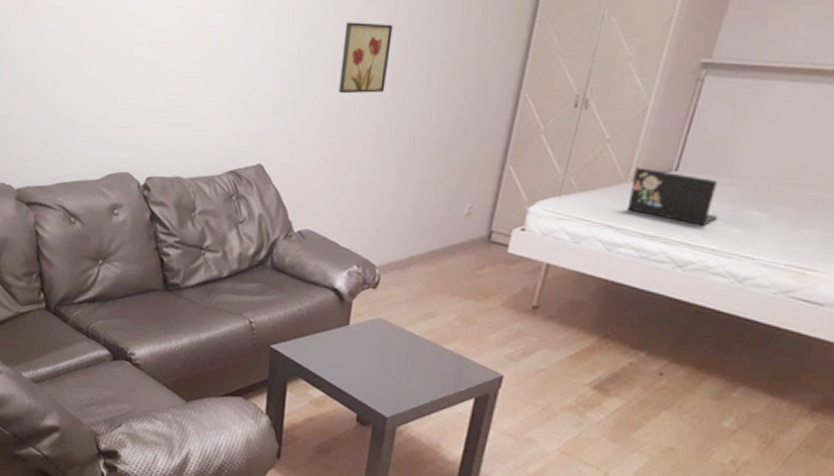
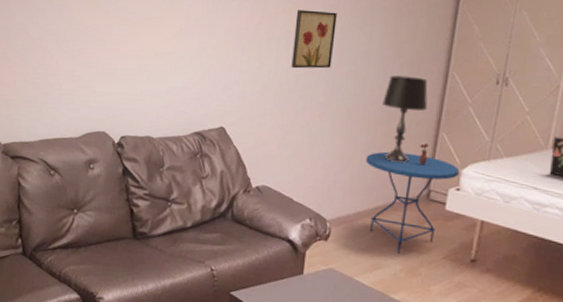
side table: none [420,178,527,301] -> present [365,143,460,254]
table lamp: none [442,99,495,201] -> present [382,75,428,163]

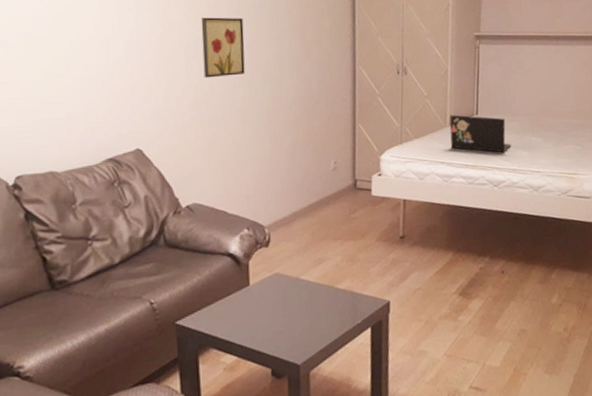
side table: present [365,143,460,254] -> none [293,136,379,245]
table lamp: present [382,75,428,163] -> none [300,74,342,158]

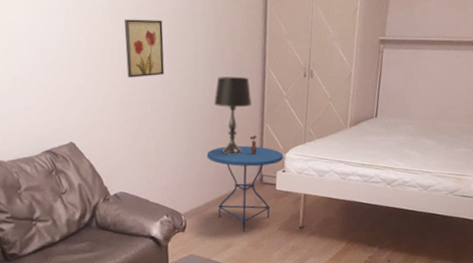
side table: none [293,136,379,245] -> present [206,135,284,232]
table lamp: none [300,74,342,158] -> present [214,76,251,155]
laptop: present [449,115,511,153] -> none [349,117,406,154]

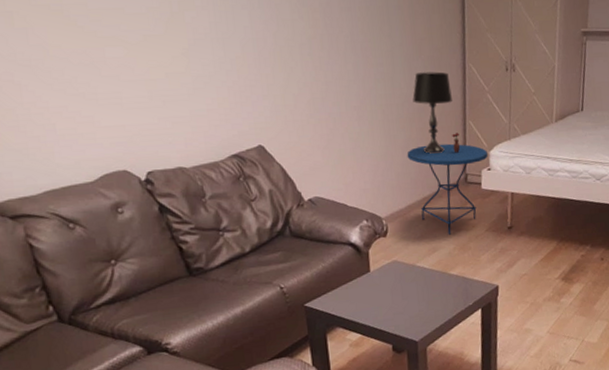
wall art: present [123,19,165,78] -> none [313,13,359,76]

